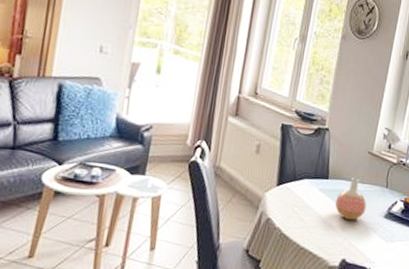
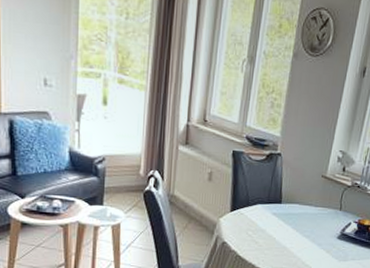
vase: present [334,178,367,221] -> none [288,202,320,243]

